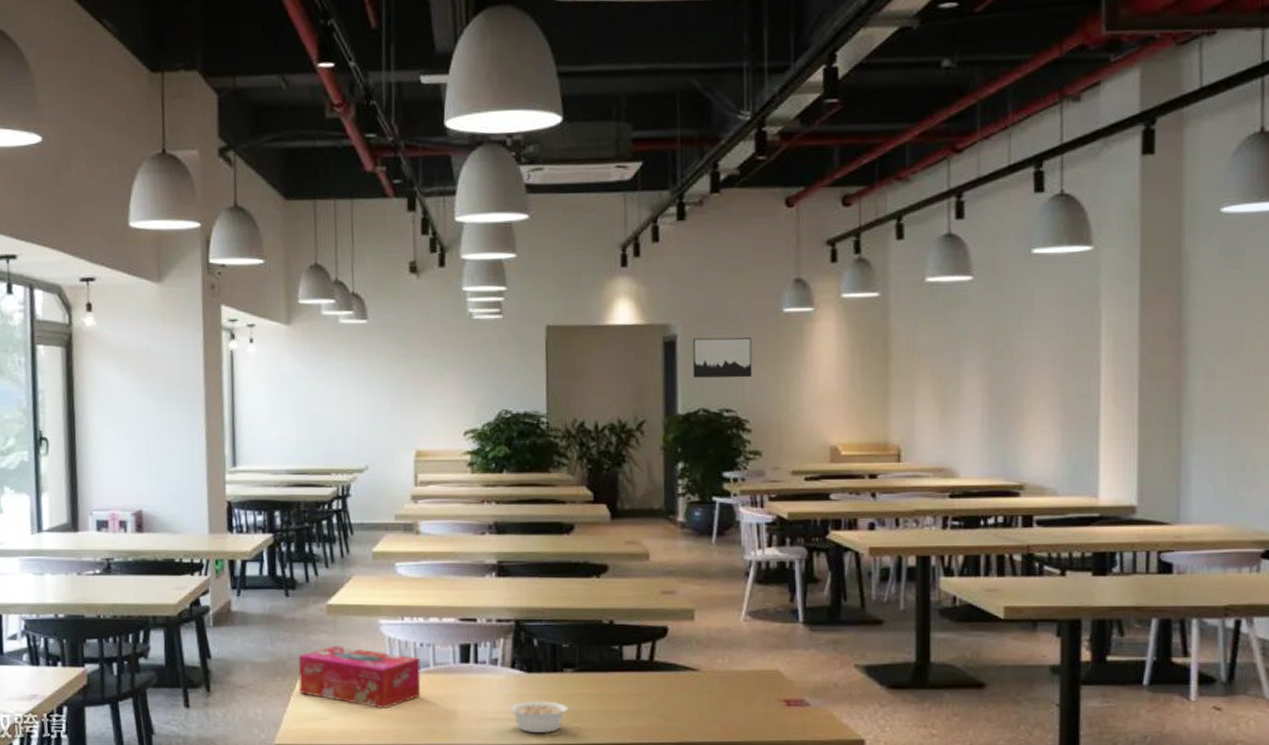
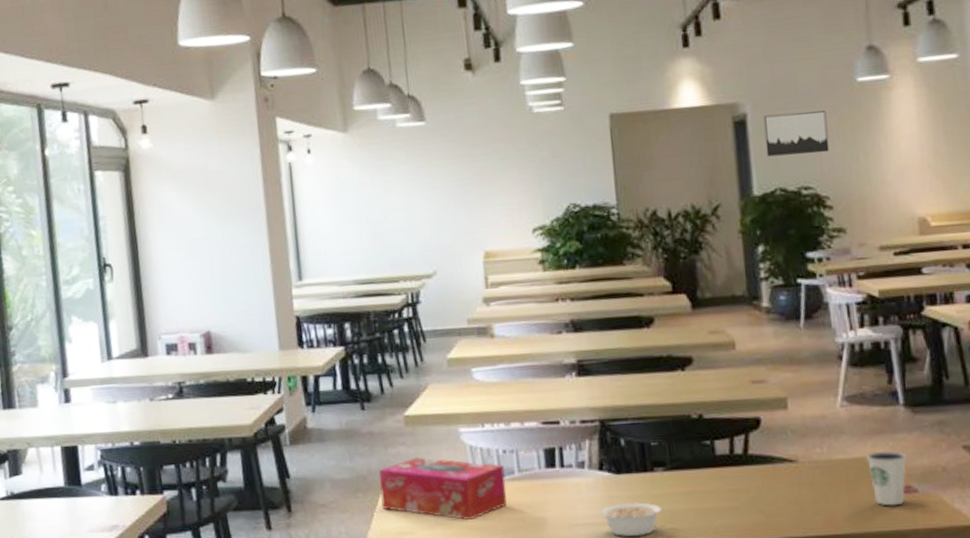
dixie cup: none [765,666,802,718] -> present [867,451,907,506]

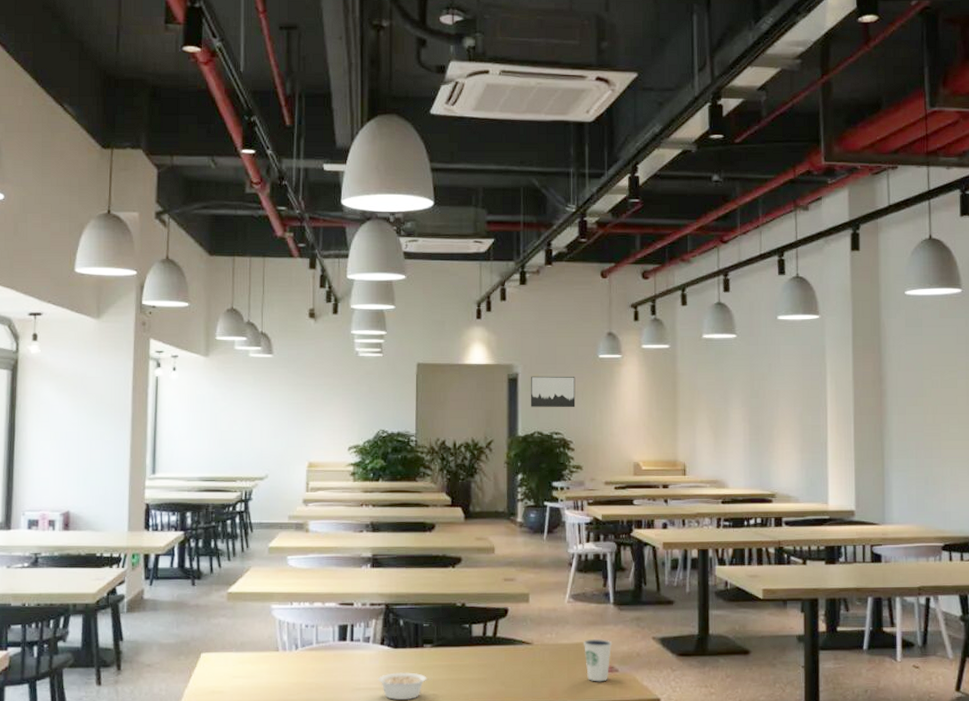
tissue box: present [379,457,507,520] -> none [200,628,305,682]

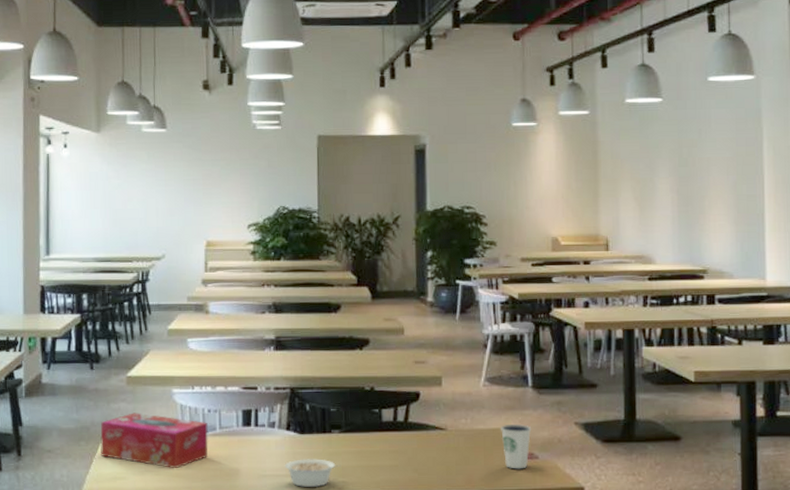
tissue box: none [200,628,305,682] -> present [100,412,208,468]
wall art: present [530,376,576,408] -> none [438,146,488,180]

